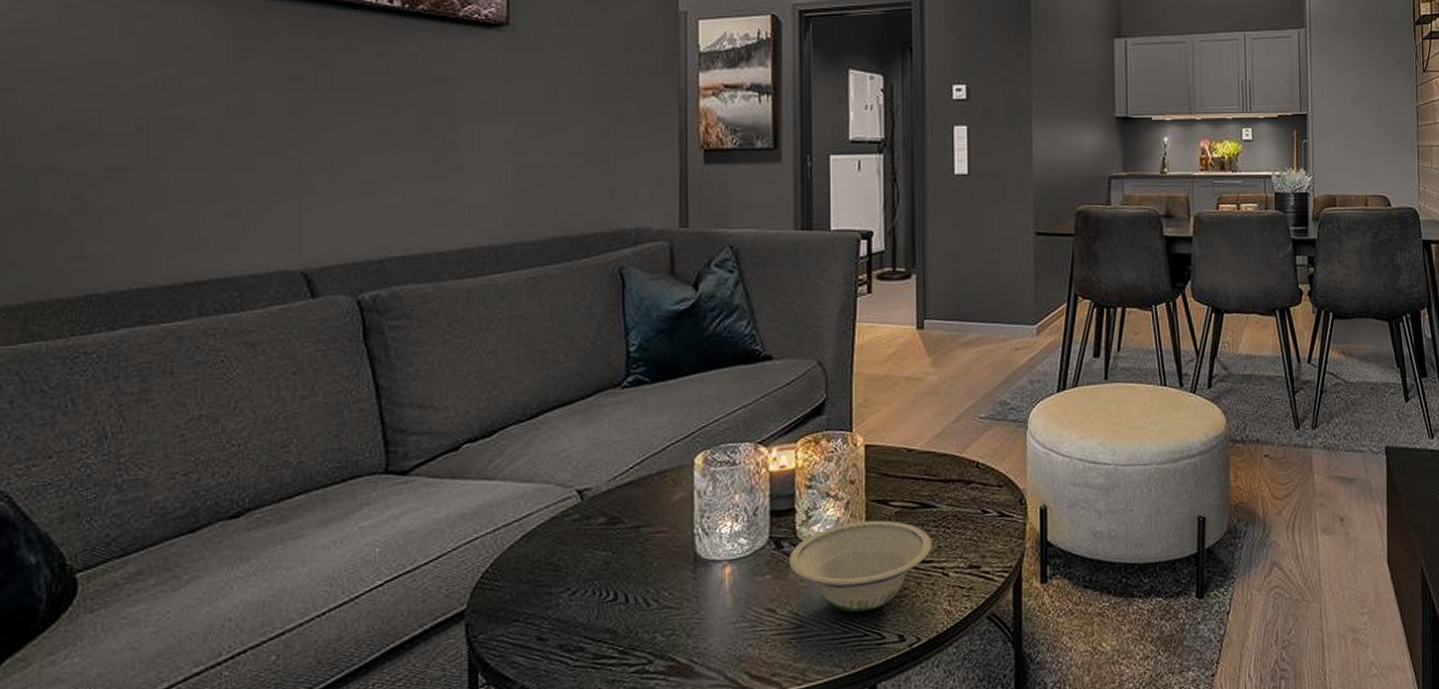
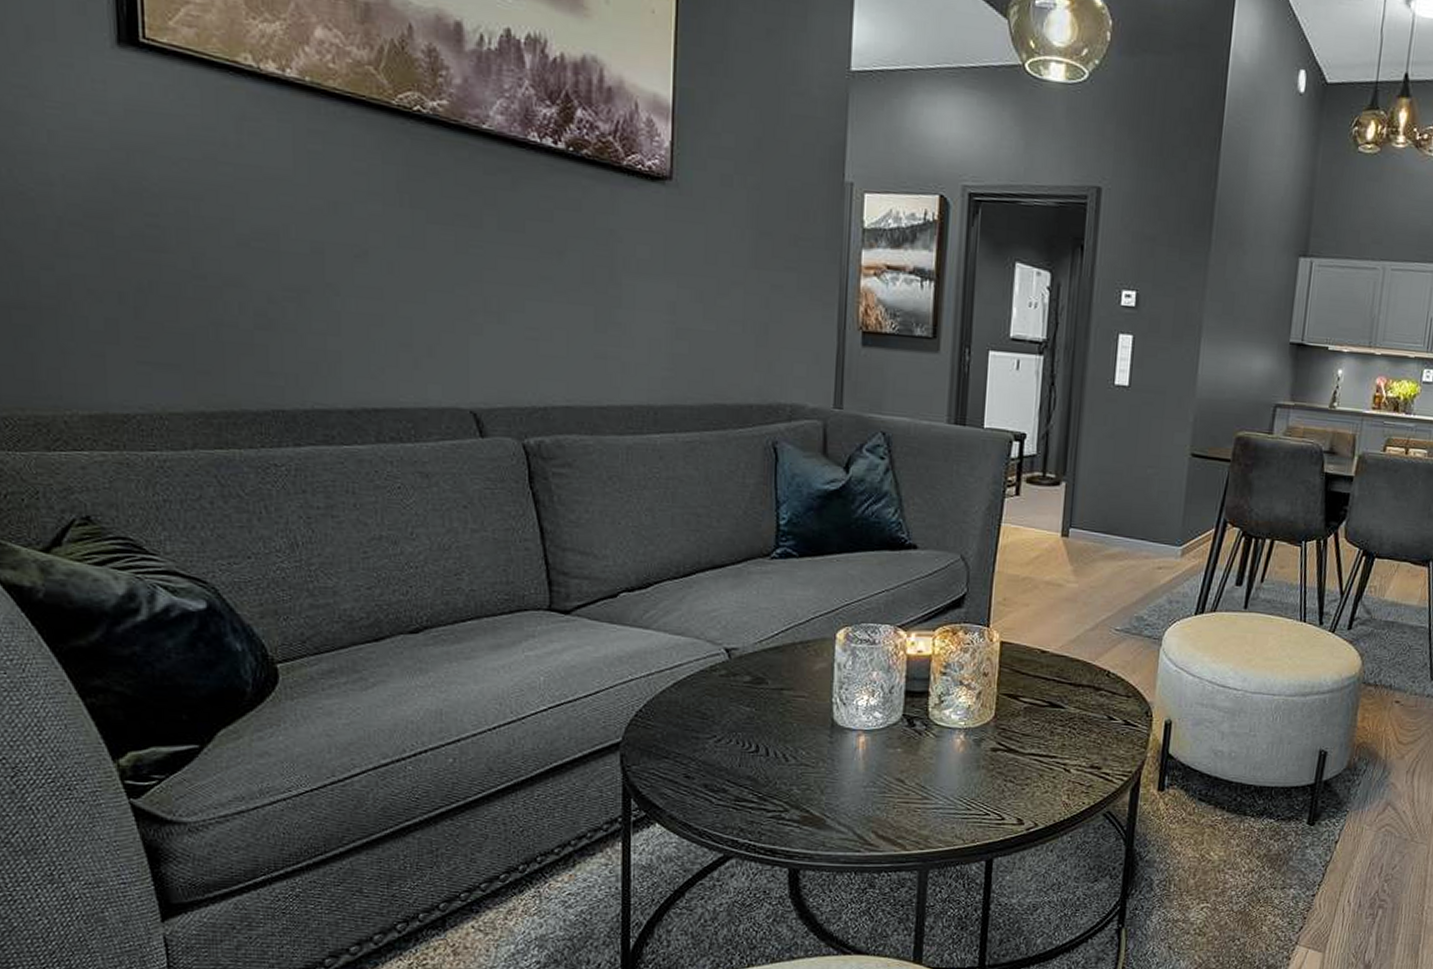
bowl: present [789,520,932,613] -> none [920,711,1057,794]

